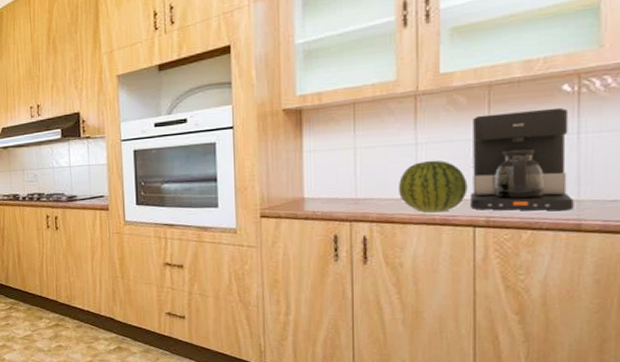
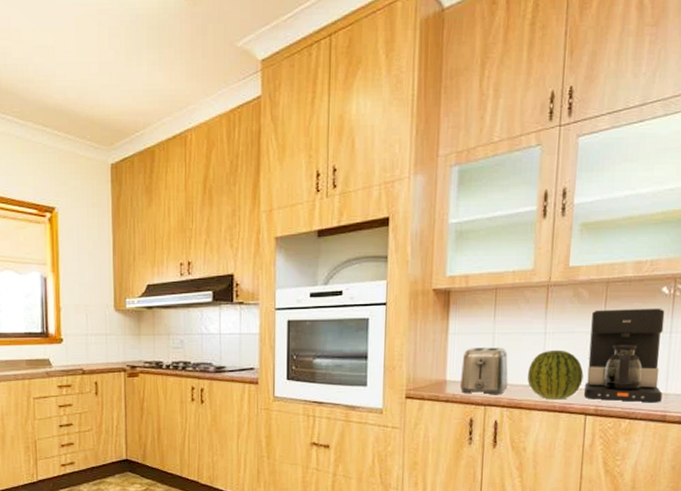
toaster: none [320,162,376,211] -> present [460,347,508,395]

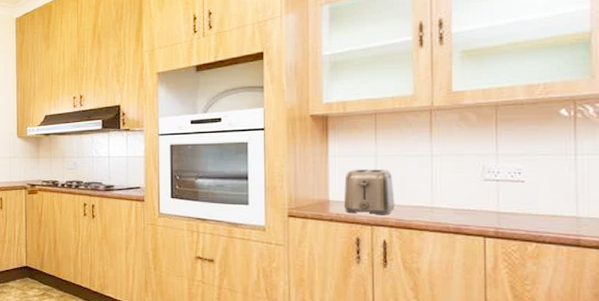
fruit: present [528,349,584,400] -> none [416,171,478,221]
coffee maker: present [584,308,665,403] -> none [481,130,573,226]

